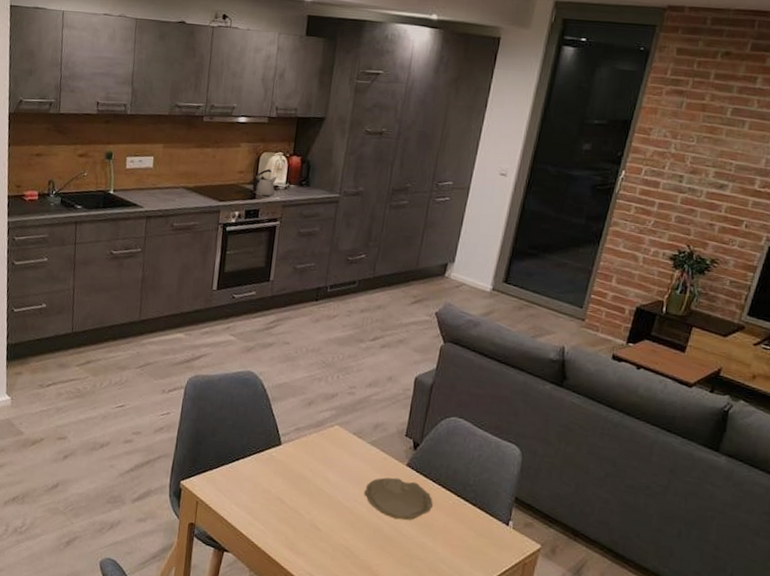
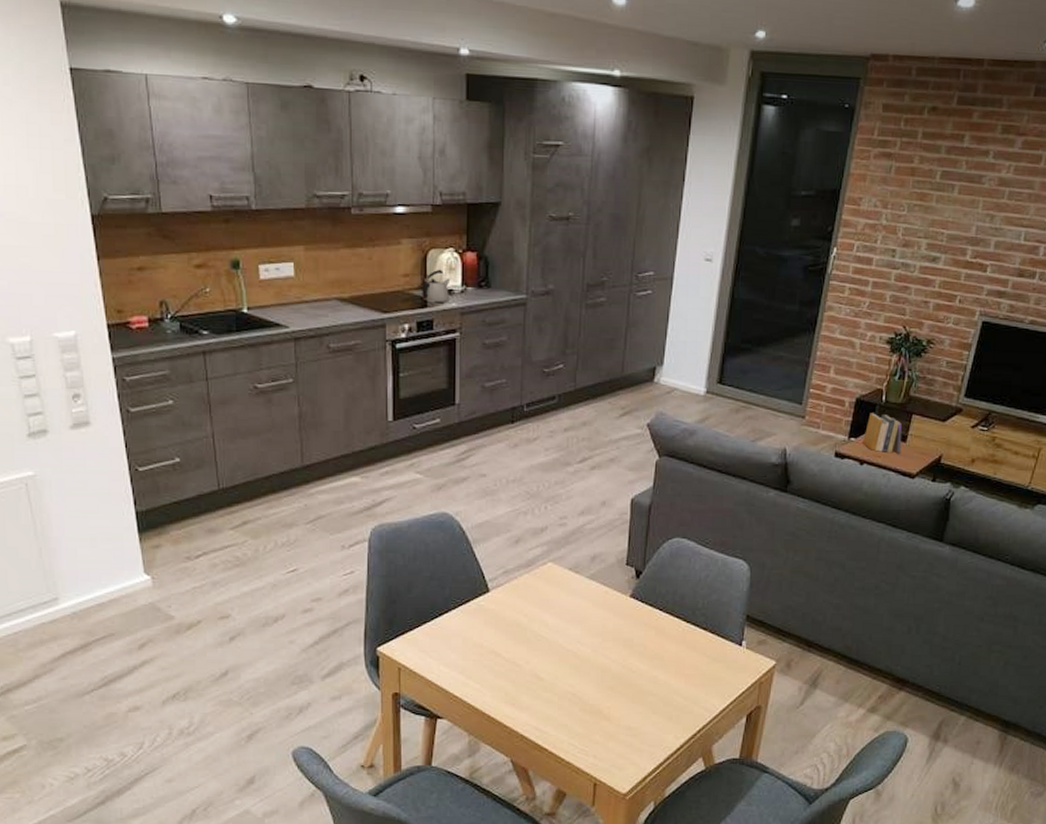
bowl: present [363,477,434,521] -> none [586,611,663,656]
books: none [641,322,681,363] -> present [863,413,902,454]

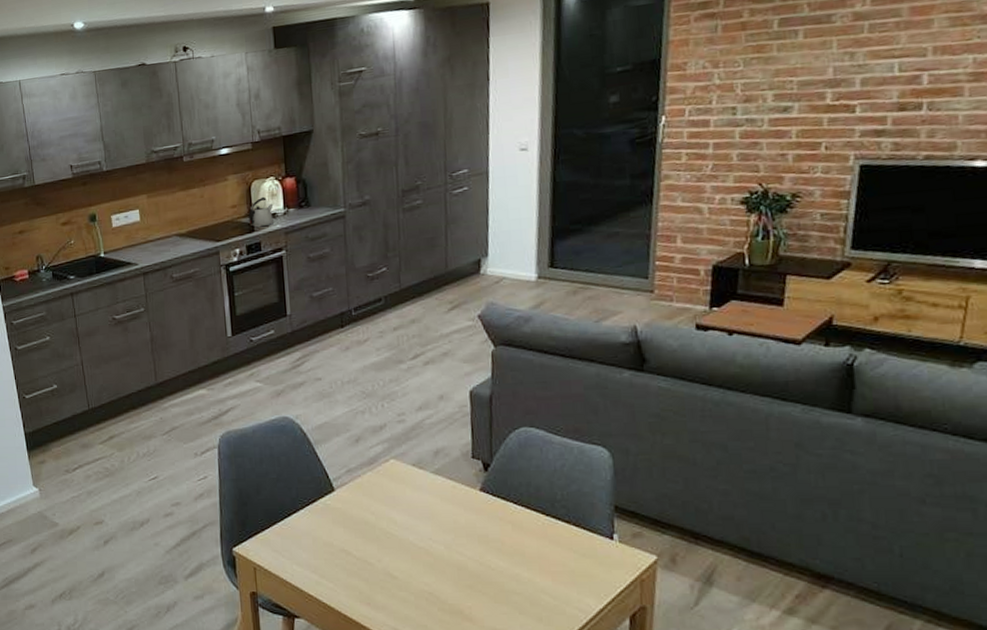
books: present [863,413,902,454] -> none [728,278,779,320]

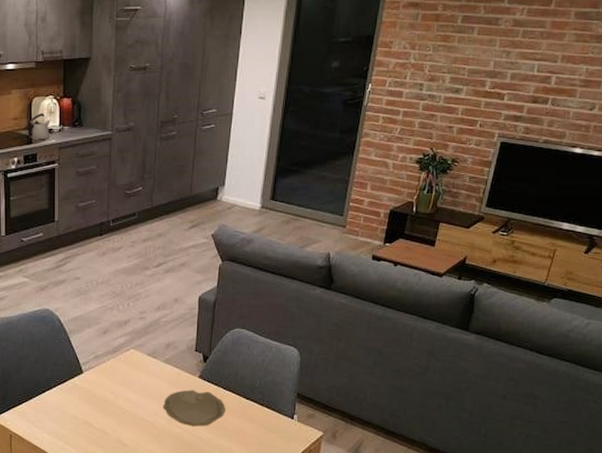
bowl: none [437,506,521,553] -> present [162,390,226,427]

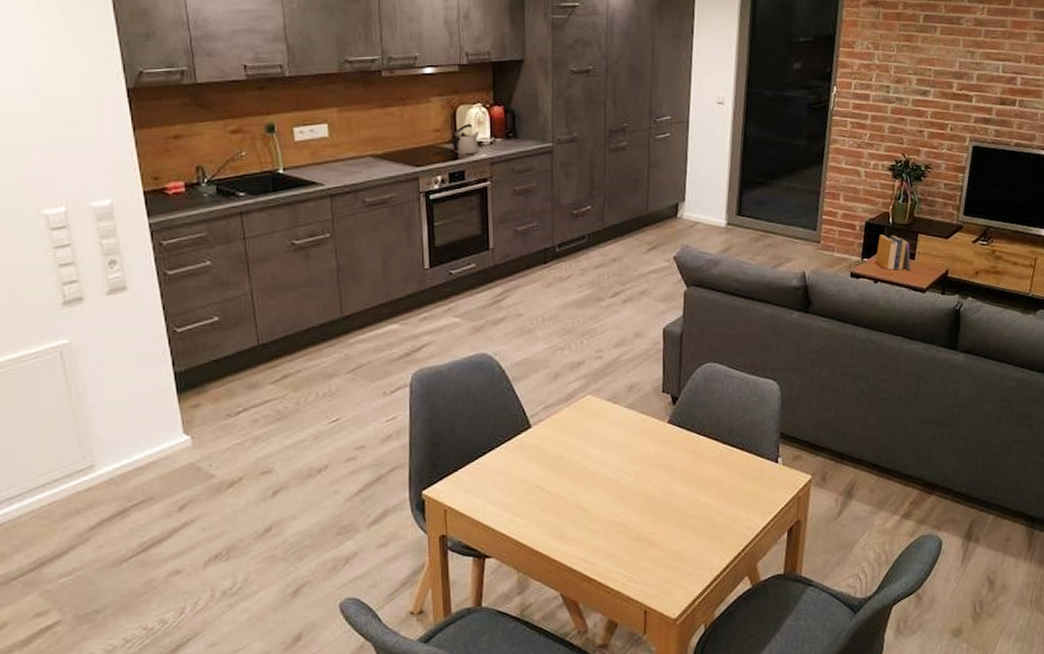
bowl: present [162,390,226,427] -> none [628,438,702,481]
books: none [396,222,431,256] -> present [875,234,911,271]

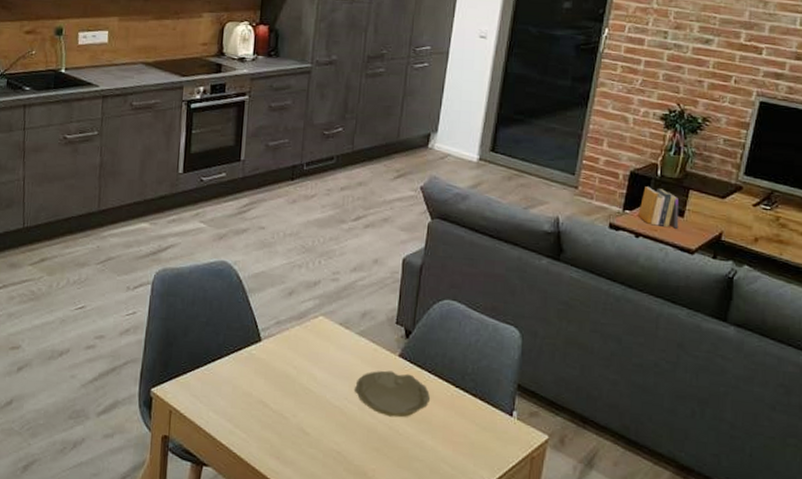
kettle: present [453,123,480,155] -> none [217,39,244,69]
bowl: none [628,438,702,481] -> present [354,370,431,418]

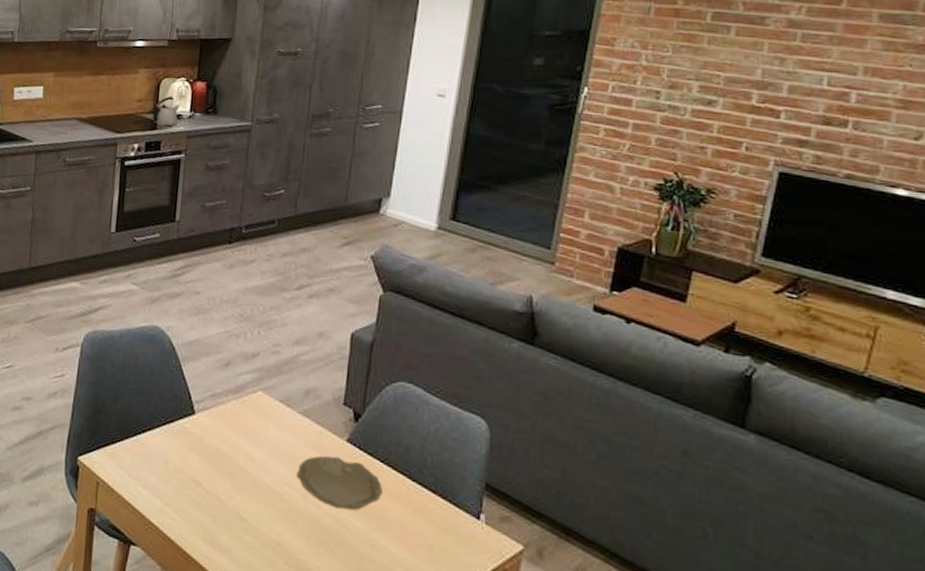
kettle: none [217,39,244,69] -> present [152,96,180,126]
books: present [638,186,679,229] -> none [629,265,680,316]

